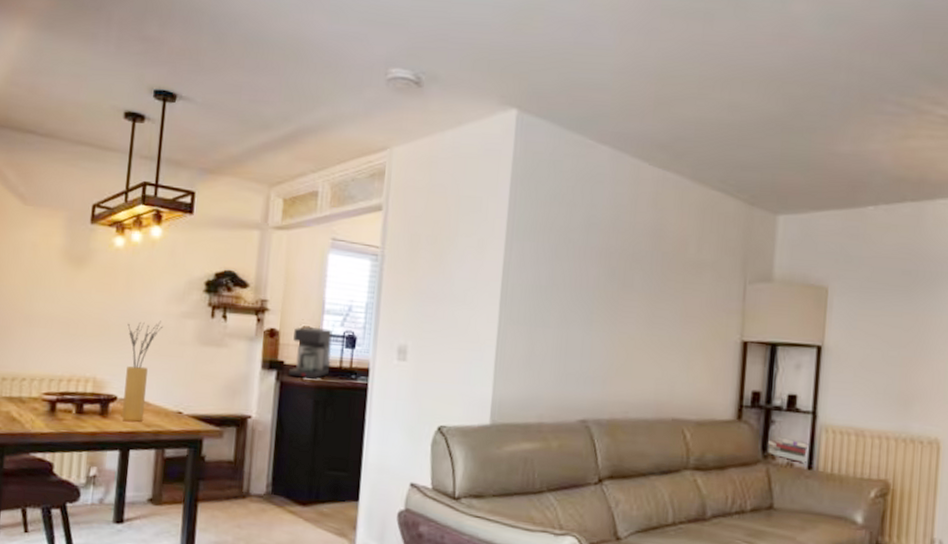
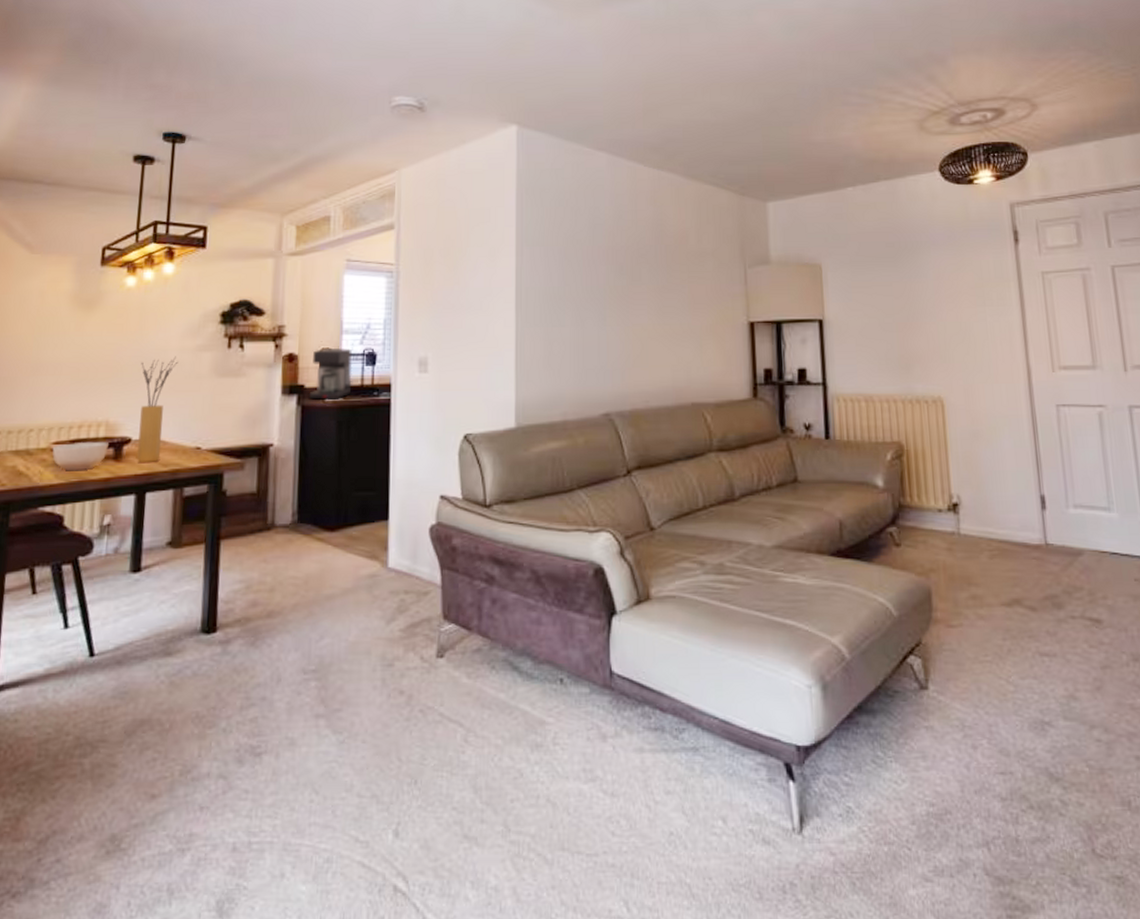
bowl: none [43,395,97,423] -> present [52,441,110,471]
books: present [768,436,807,464] -> none [785,409,823,434]

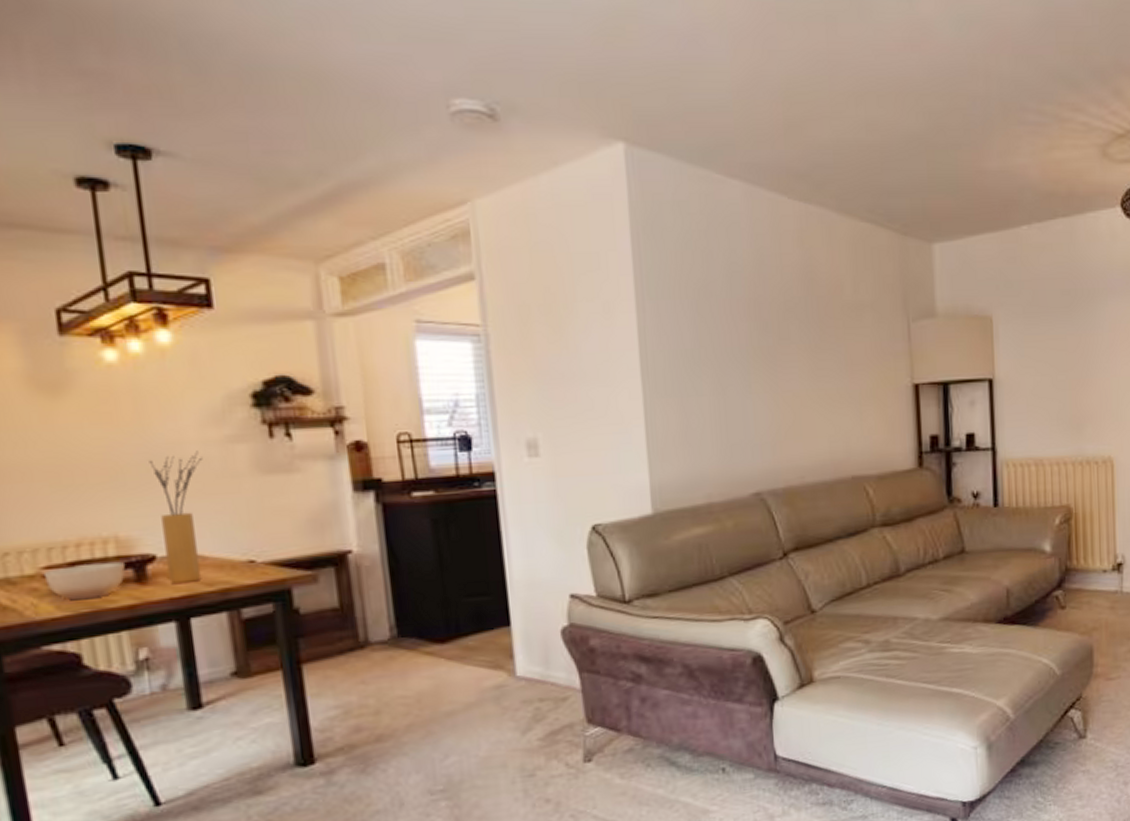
coffee maker: present [309,347,353,400] -> none [388,431,444,496]

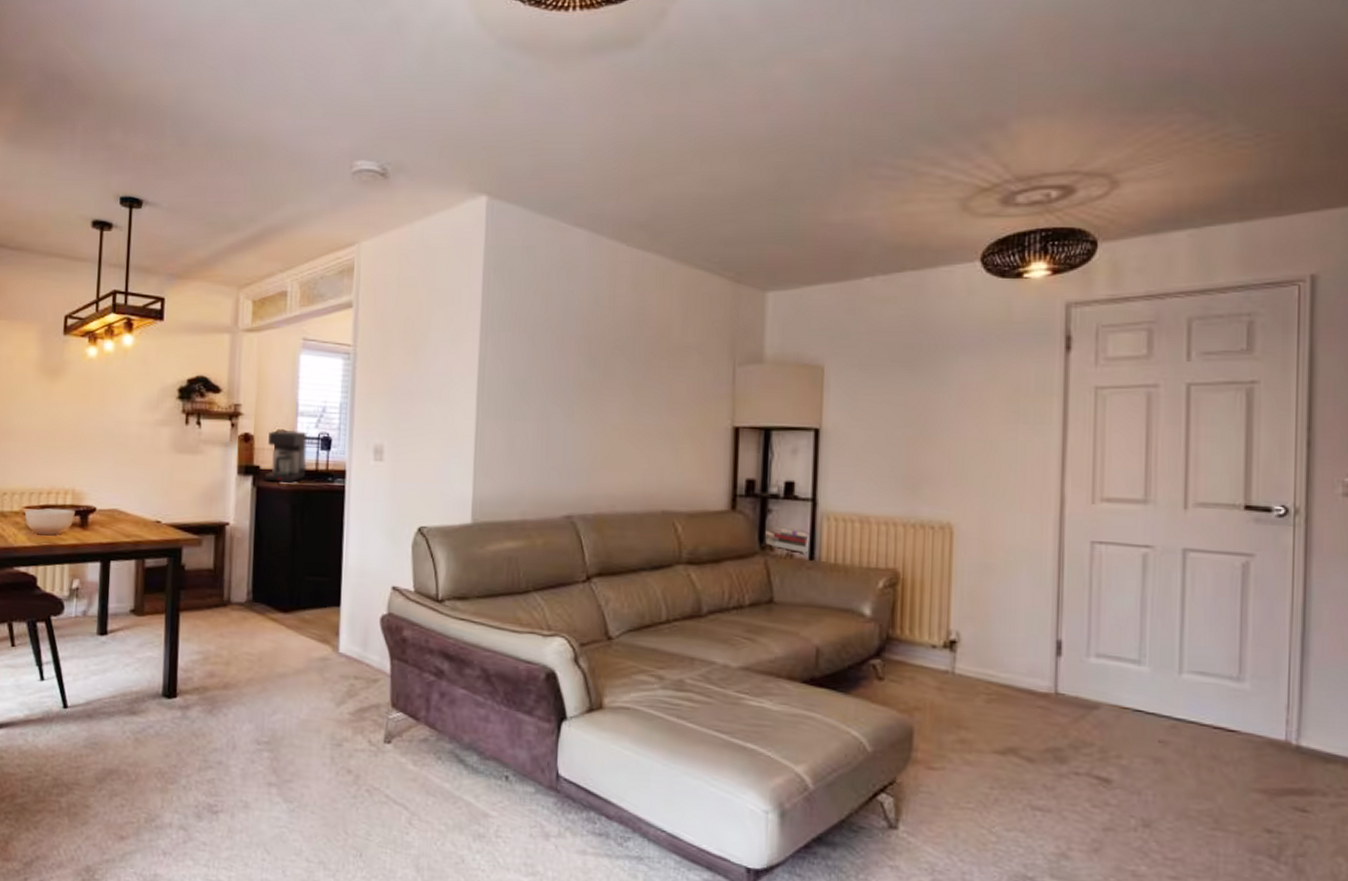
vase: present [149,450,203,585] -> none [101,429,138,533]
coffee maker: none [388,431,444,496] -> present [264,430,308,483]
books: none [952,477,991,503] -> present [765,525,808,554]

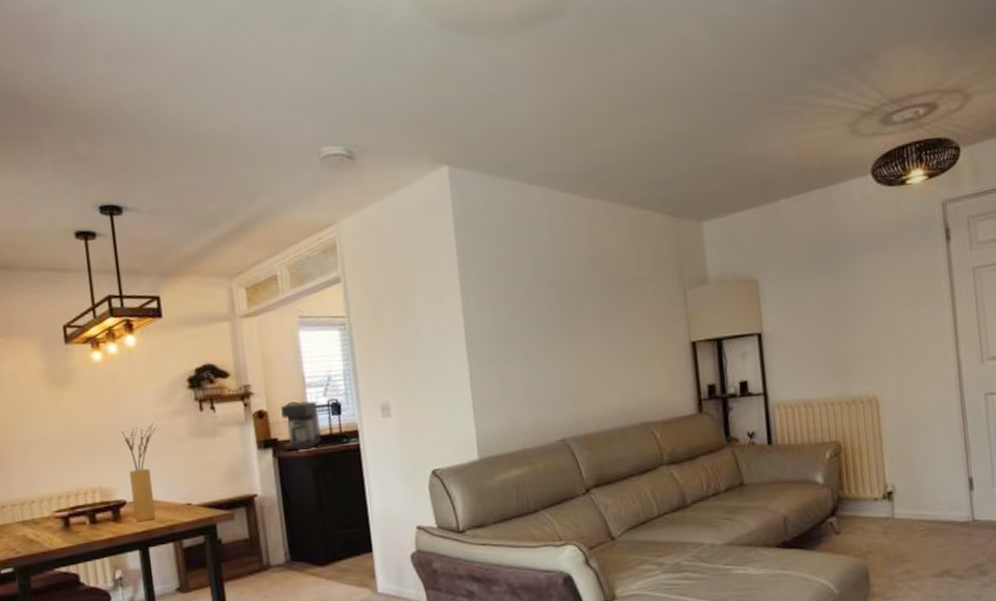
bowl: present [24,508,76,536] -> none [55,506,107,535]
vase: none [101,429,138,533] -> present [121,422,156,523]
books: present [765,525,808,554] -> none [729,420,765,441]

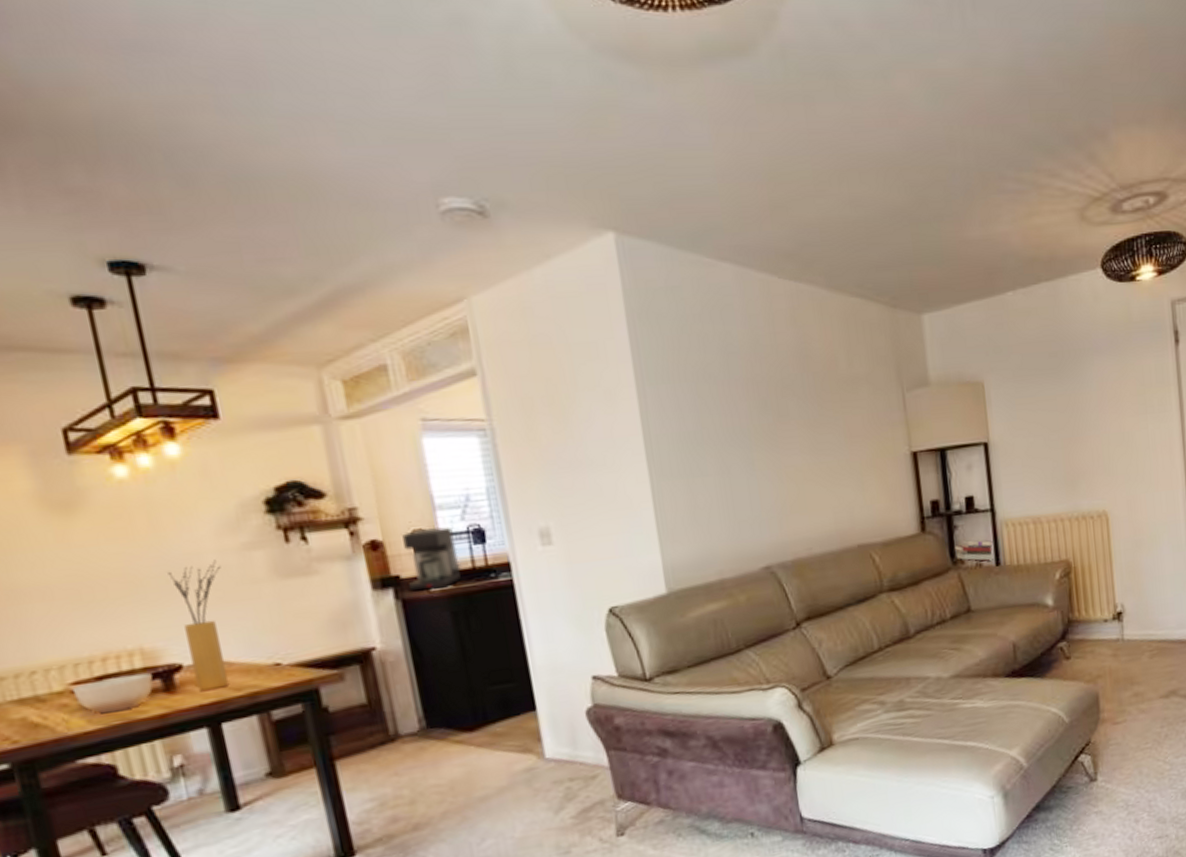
bowl: none [55,506,107,535] -> present [72,673,154,714]
books: none [729,420,765,441] -> present [955,539,993,562]

